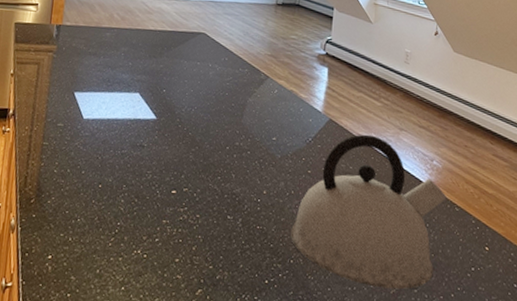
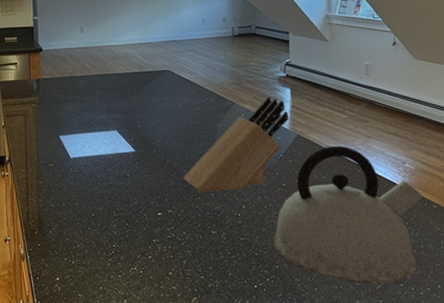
knife block: none [204,74,323,173] -> present [183,97,289,192]

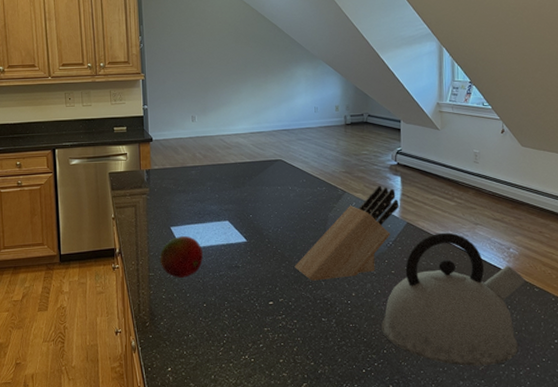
fruit: none [48,144,92,187] -> present [159,235,204,278]

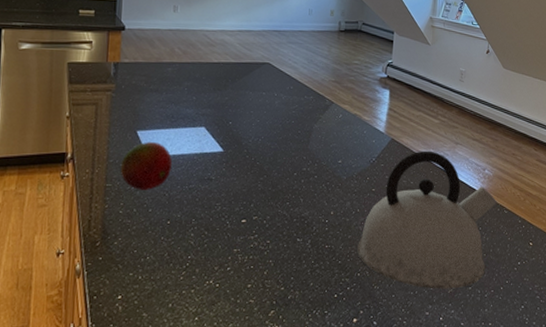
knife block: present [294,185,399,281] -> none [272,98,385,197]

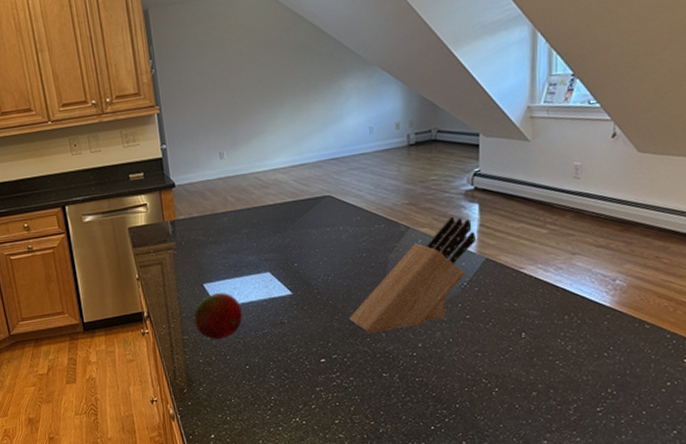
knife block: none [272,98,385,197] -> present [349,216,476,333]
kettle: present [357,150,497,289] -> none [453,266,634,417]

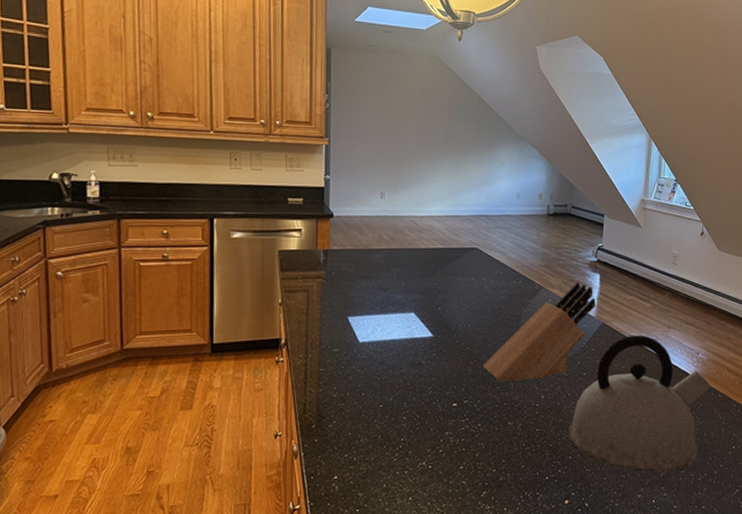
fruit: present [193,292,243,340] -> none [332,327,384,375]
kettle: none [453,266,634,417] -> present [568,335,711,473]

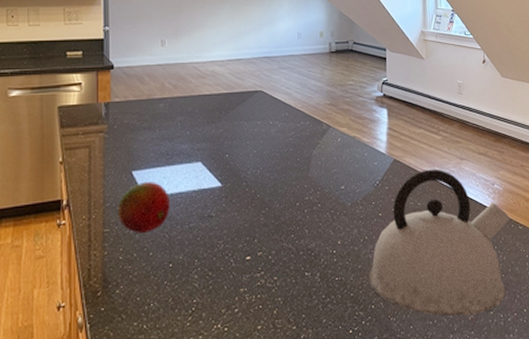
fruit: none [332,327,384,375] -> present [117,181,171,233]
knife block: present [482,282,595,382] -> none [275,118,385,229]

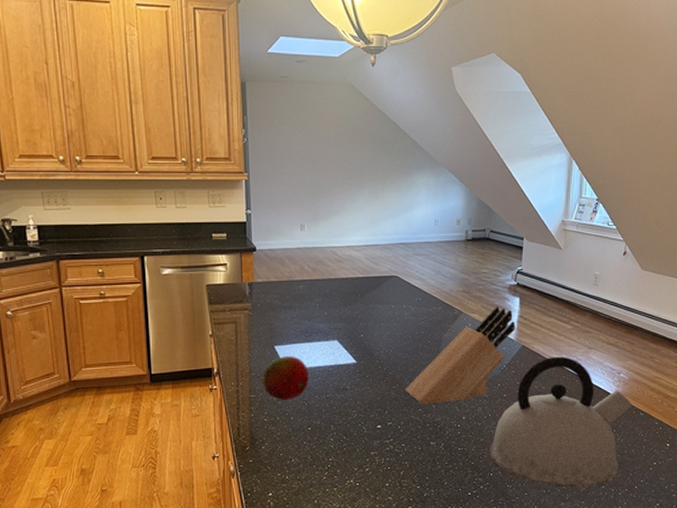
knife block: none [275,118,385,229] -> present [405,306,515,404]

